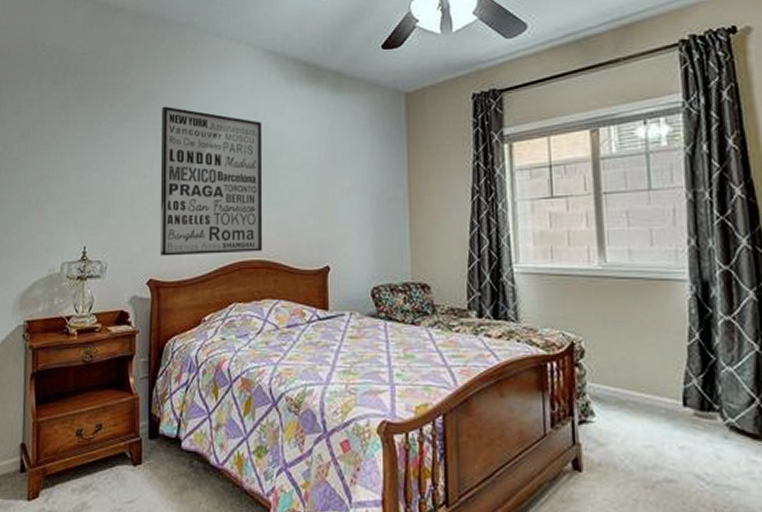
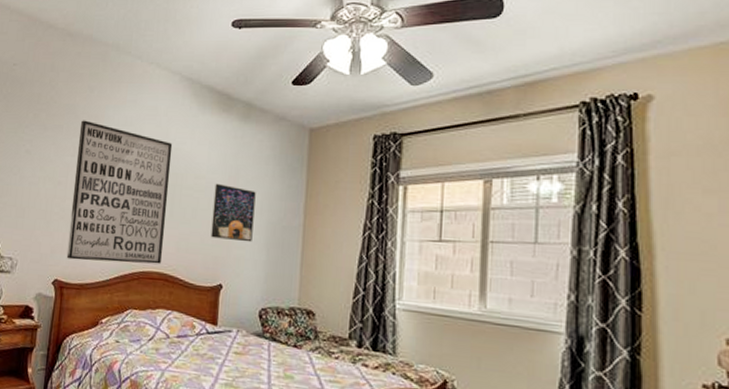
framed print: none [311,160,356,219] -> present [210,183,256,243]

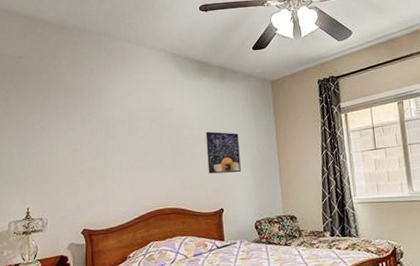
wall art: present [66,120,173,264] -> none [86,96,172,211]

